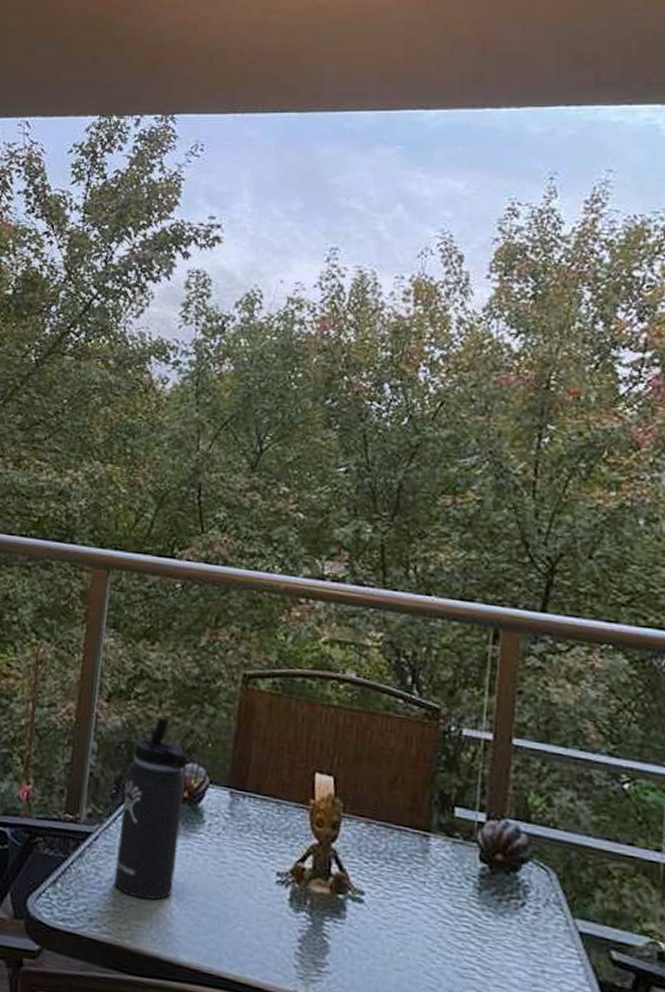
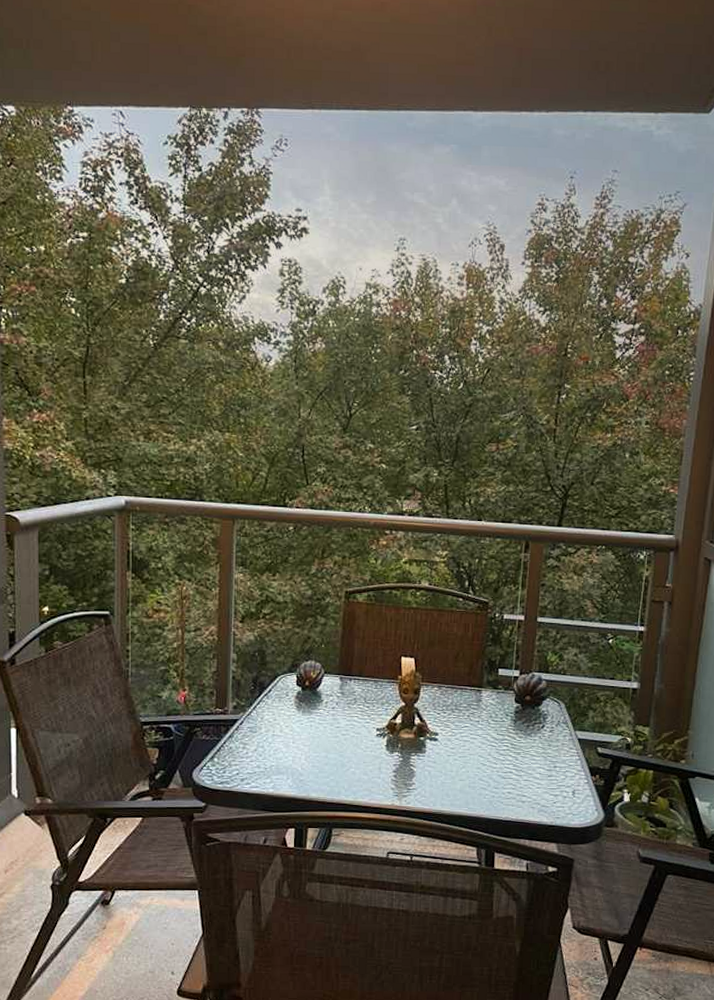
thermos bottle: present [114,718,188,900] -> none [258,630,307,760]

